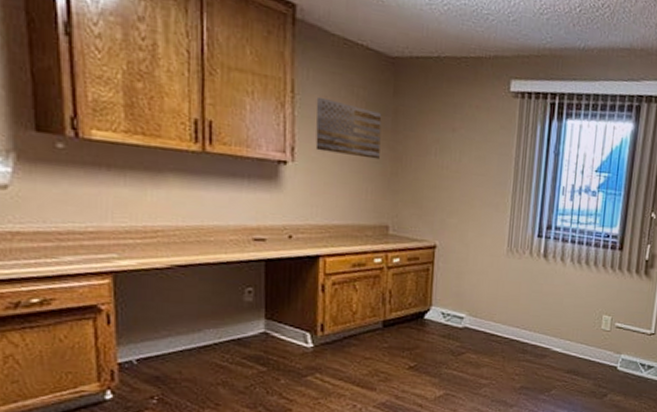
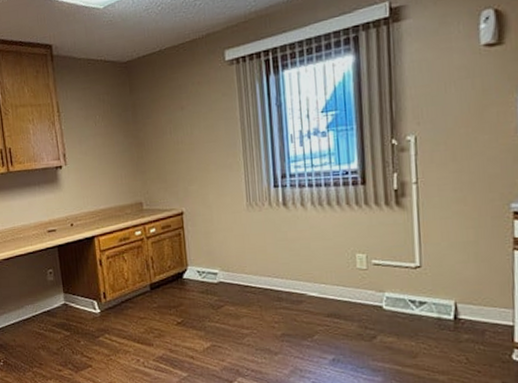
wall art: present [315,96,382,160] -> none [75,109,127,153]

